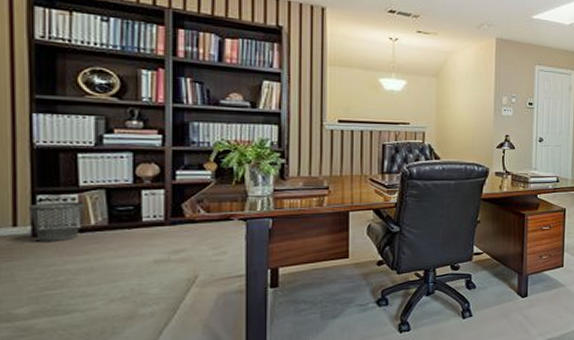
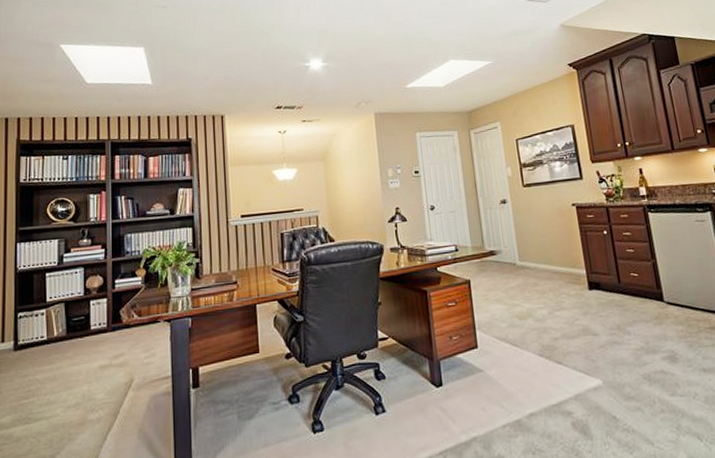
wastebasket: present [29,202,85,241] -> none [13,316,51,354]

